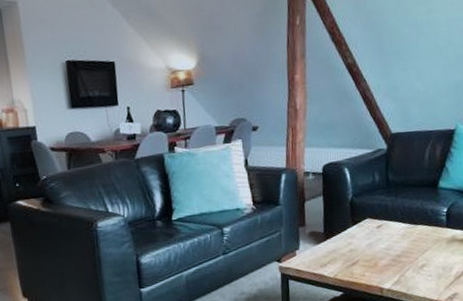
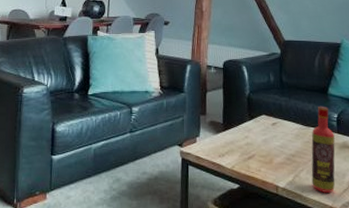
bottle: none [417,201,443,289] -> present [311,106,335,193]

